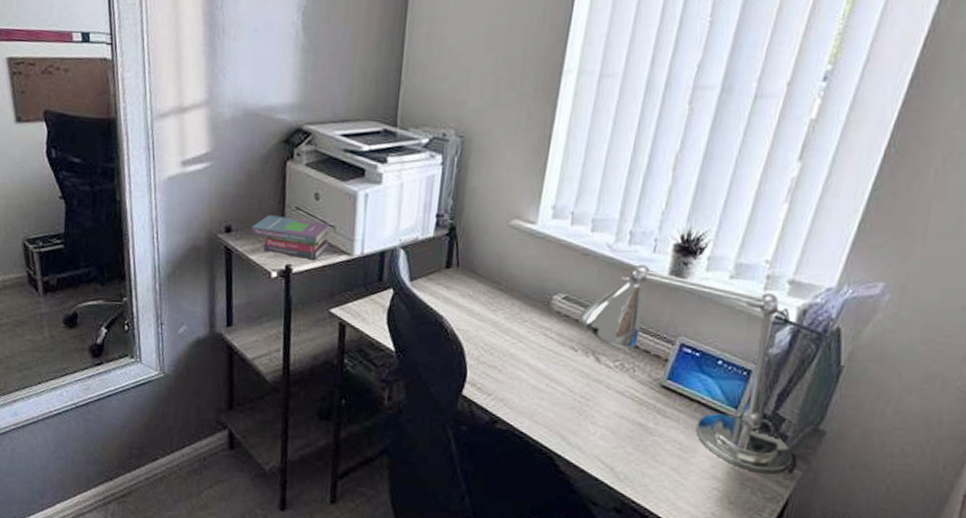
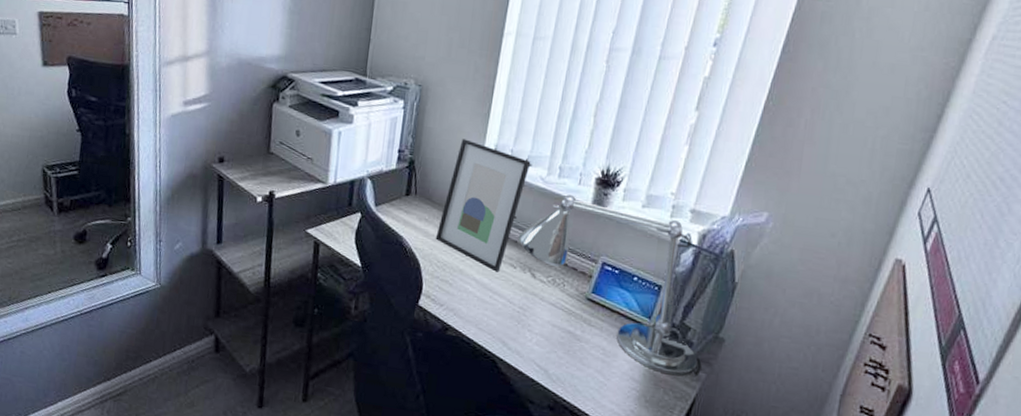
books: present [250,215,330,260] -> none [240,148,309,187]
picture frame: none [481,199,597,356] -> present [435,139,532,272]

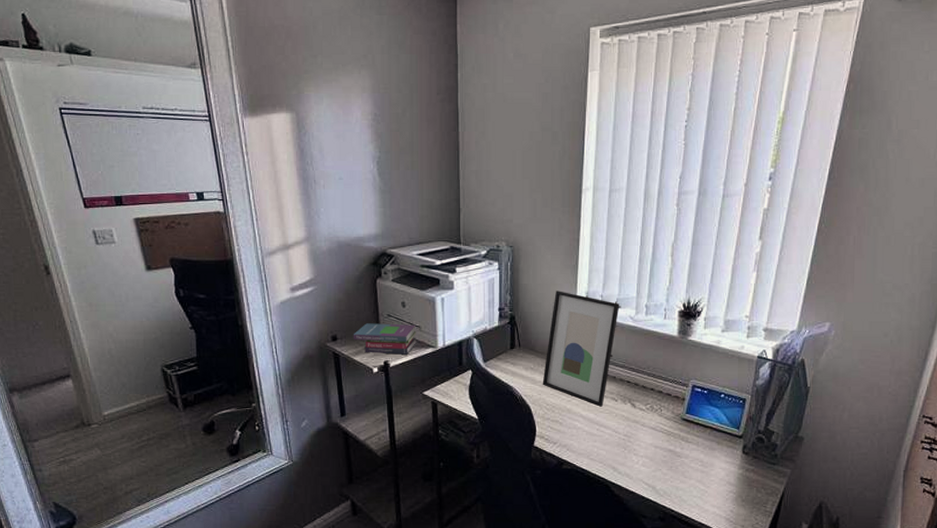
books: none [240,148,309,187] -> present [353,323,417,355]
desk lamp: present [518,195,702,376] -> none [616,329,786,475]

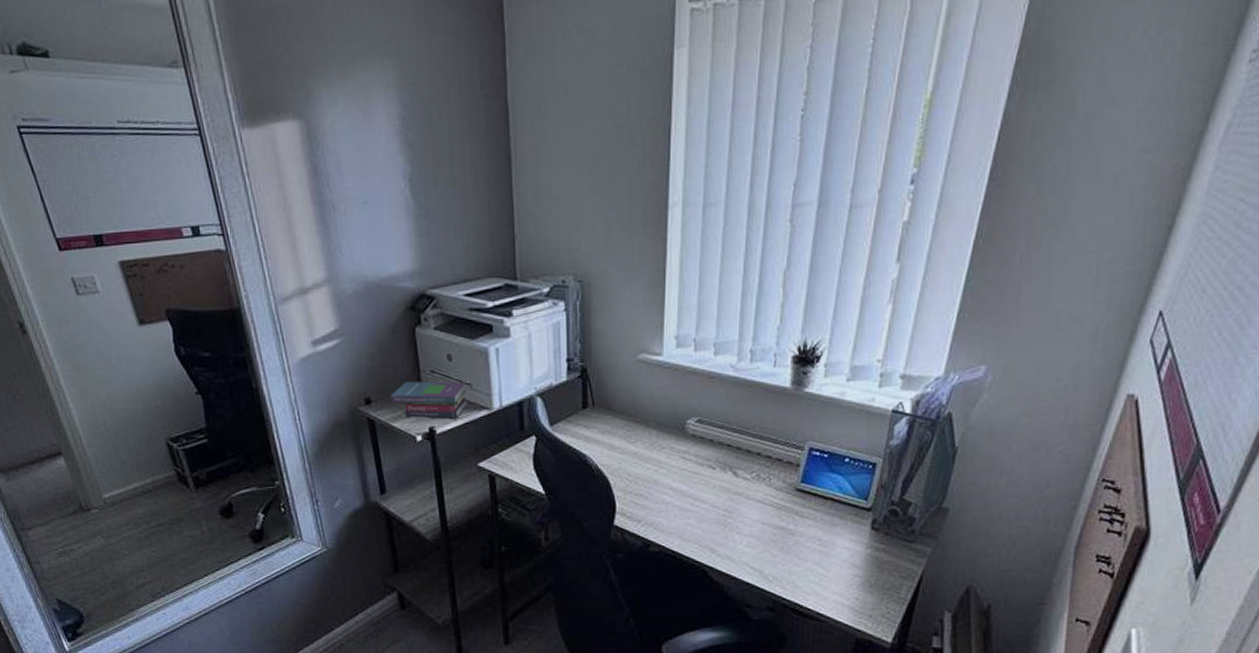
picture frame: present [542,291,621,407] -> none [622,335,719,477]

